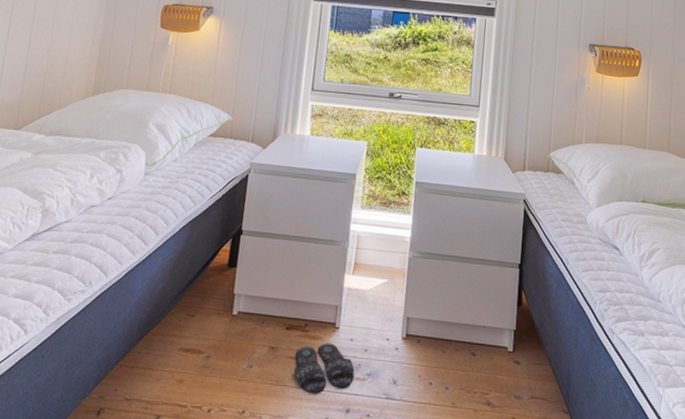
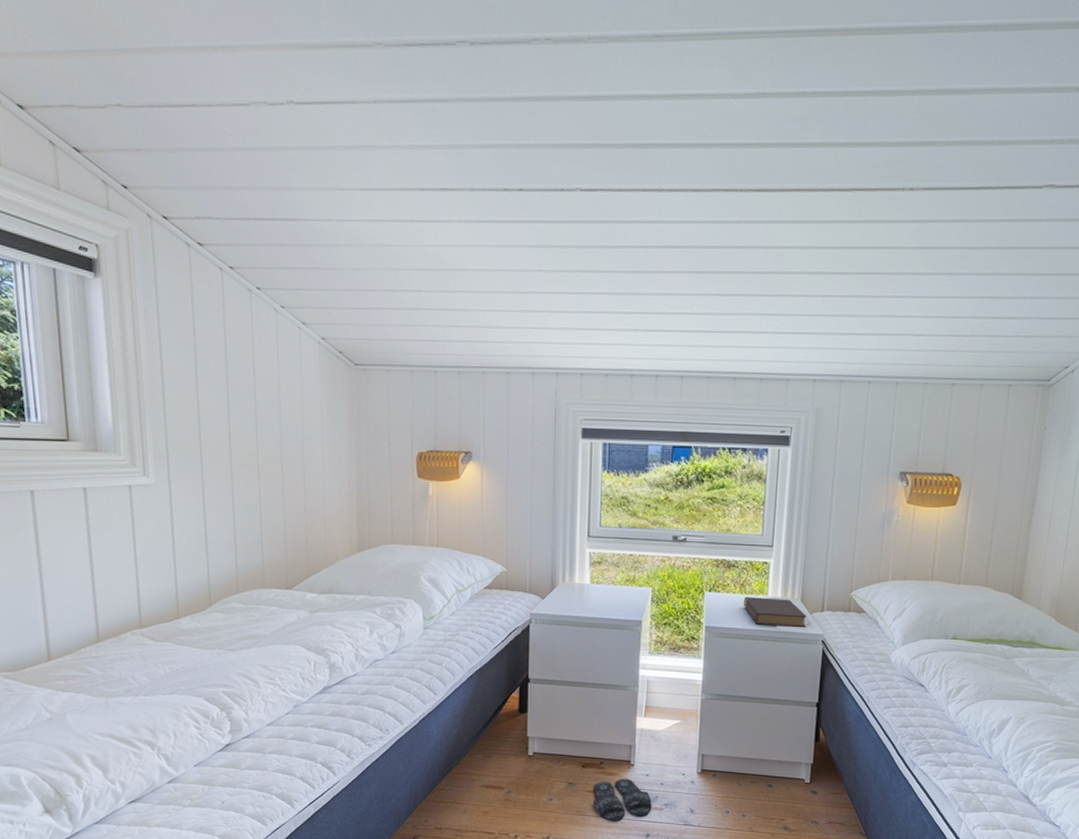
book: none [451,154,510,187] -> present [743,597,807,628]

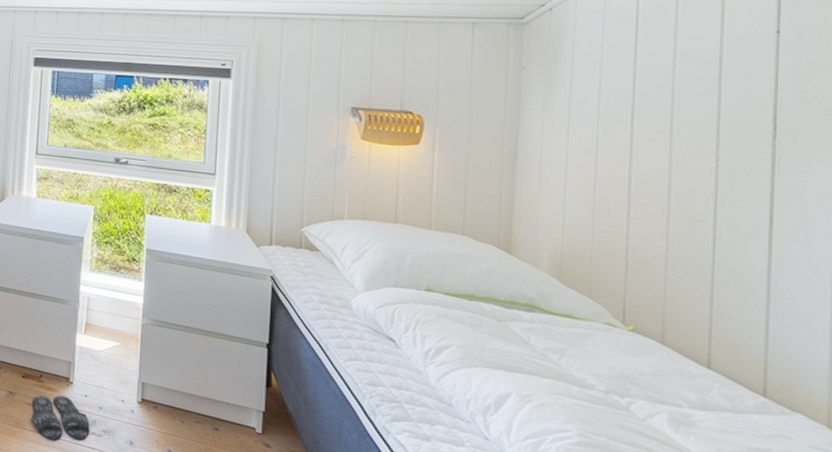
book: present [743,597,807,628] -> none [185,223,254,261]

